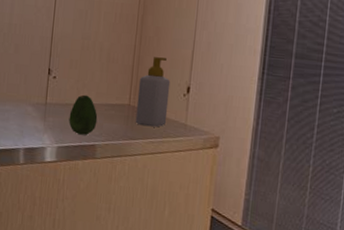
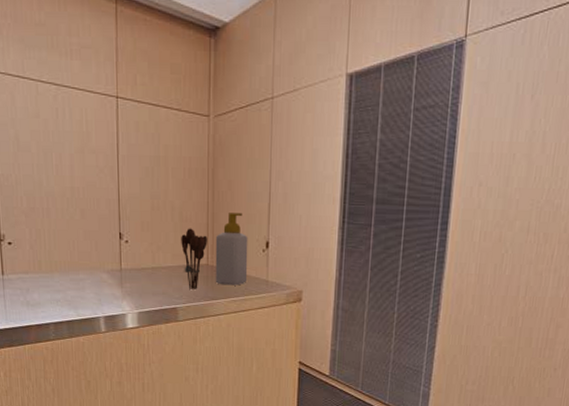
fruit: present [68,94,98,135] -> none [146,257,176,299]
utensil holder: none [106,68,132,128] -> present [181,228,207,289]

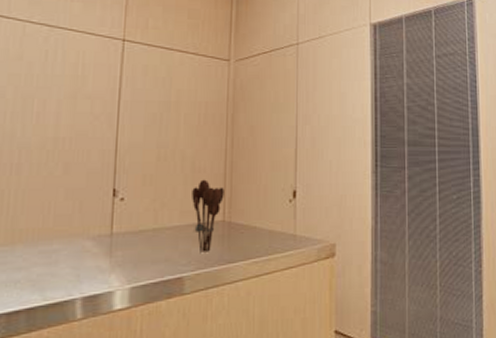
soap bottle: present [215,213,248,286] -> none [232,160,273,244]

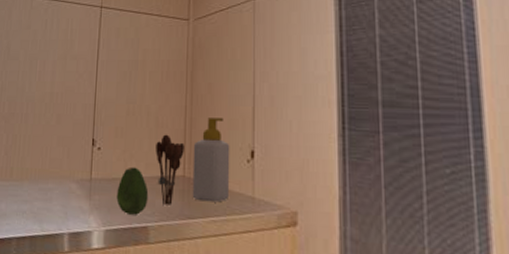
fruit: none [144,216,184,267] -> present [116,166,149,215]
soap bottle: none [232,160,273,244] -> present [192,118,230,203]

